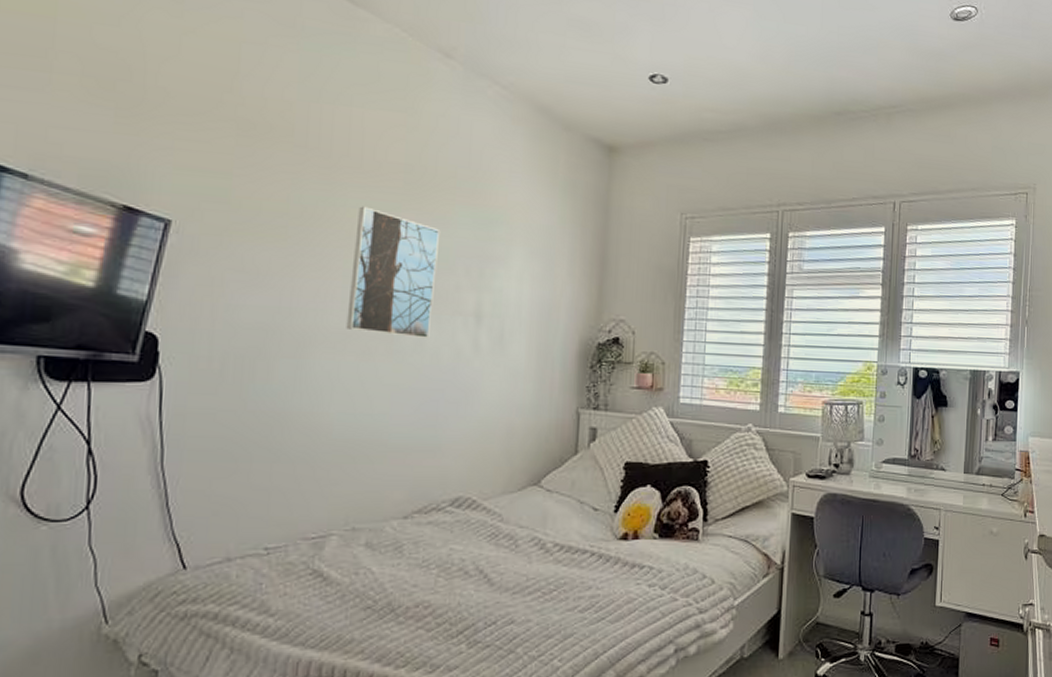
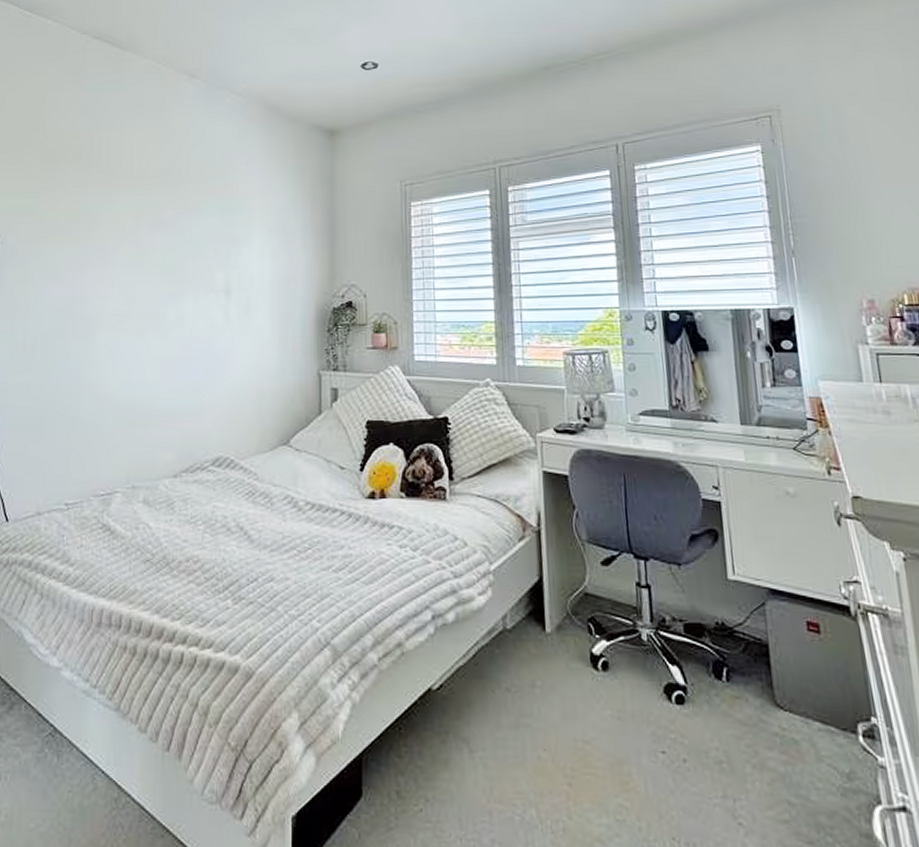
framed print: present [346,206,441,339] -> none [123,207,194,315]

